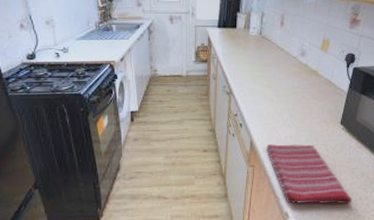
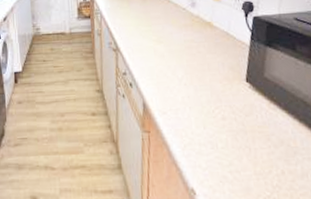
dish towel: present [266,143,351,205] -> none [162,105,272,180]

